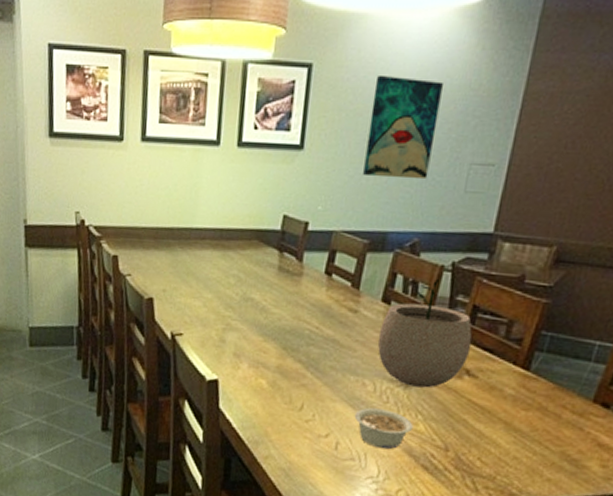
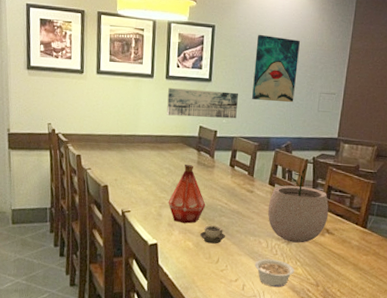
bottle: none [234,269,288,354] -> present [168,164,206,224]
wall art: none [237,160,343,205] -> present [166,88,238,119]
cup: none [277,357,315,384] -> present [199,225,226,244]

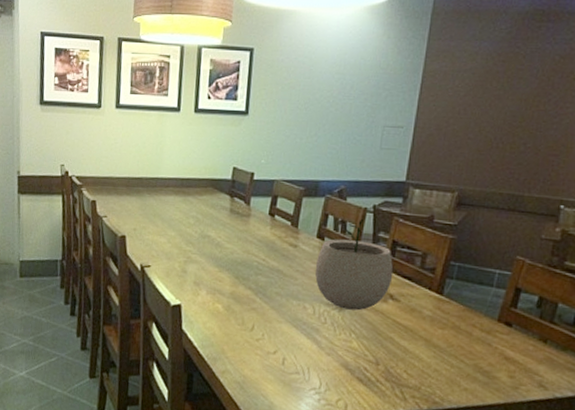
wall art: present [166,88,238,119] -> none [194,123,281,159]
bottle: present [168,164,206,224] -> none [194,211,239,283]
cup: present [199,225,226,244] -> none [231,285,263,308]
wall art: present [252,34,301,103] -> none [297,57,360,139]
legume: present [254,259,295,288] -> none [297,328,348,364]

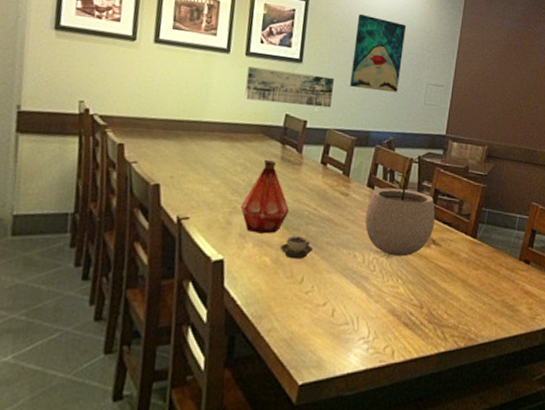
wall art: none [194,123,281,159] -> present [244,66,334,108]
bottle: none [194,211,239,283] -> present [240,159,290,234]
cup: none [231,285,263,308] -> present [279,236,314,259]
wall art: none [297,57,360,139] -> present [350,13,407,93]

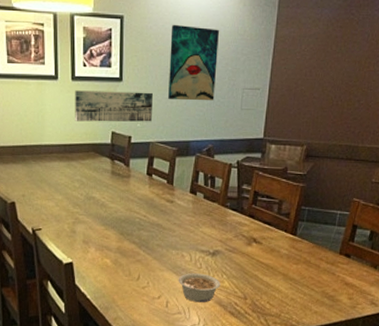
bottle: present [240,159,290,234] -> none [82,174,123,240]
cup: present [279,236,314,259] -> none [117,240,146,260]
legume: none [347,276,395,312] -> present [178,273,221,303]
plant pot: present [365,168,436,257] -> none [190,173,256,255]

